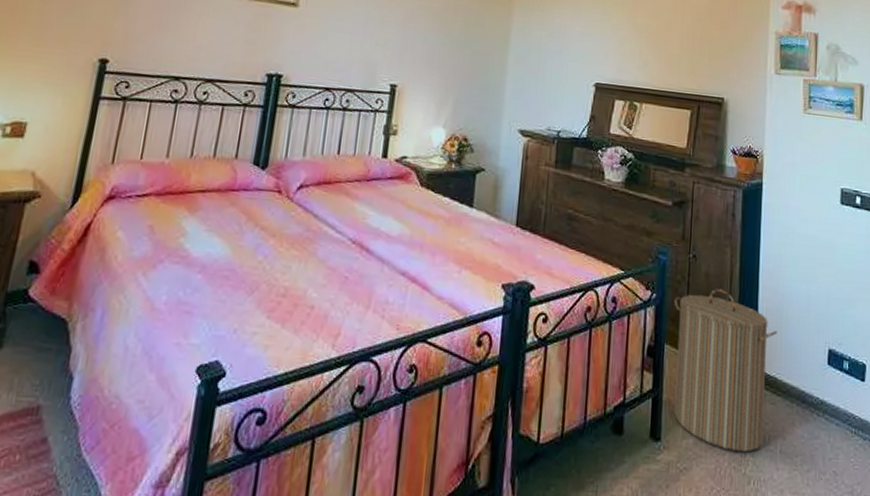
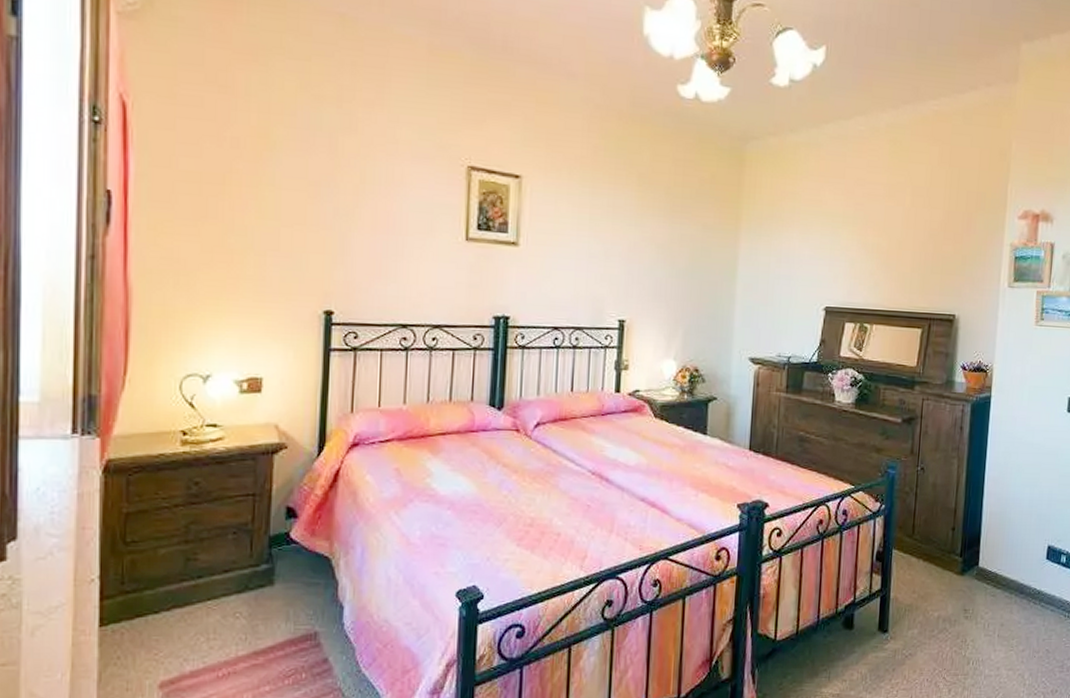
laundry hamper: present [674,289,778,453] -> none [900,497,1000,638]

